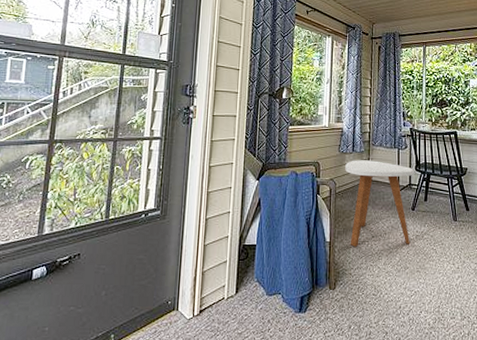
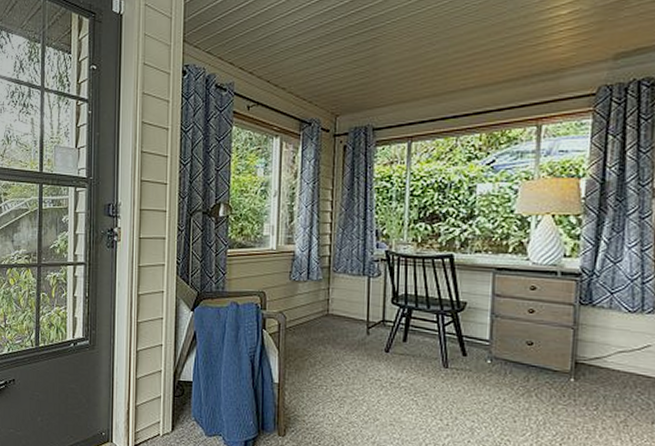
side table: present [345,160,413,247] -> none [297,289,388,393]

